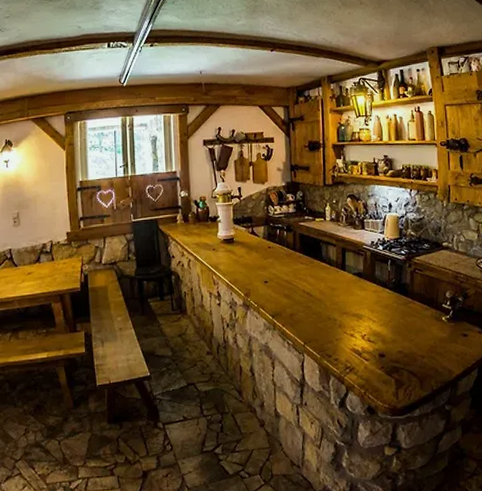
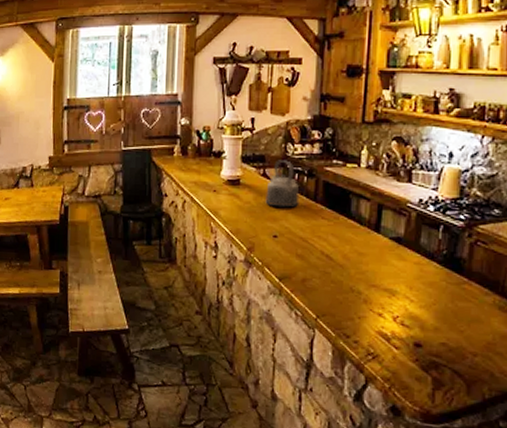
kettle: none [255,219,282,258] -> present [265,160,300,208]

